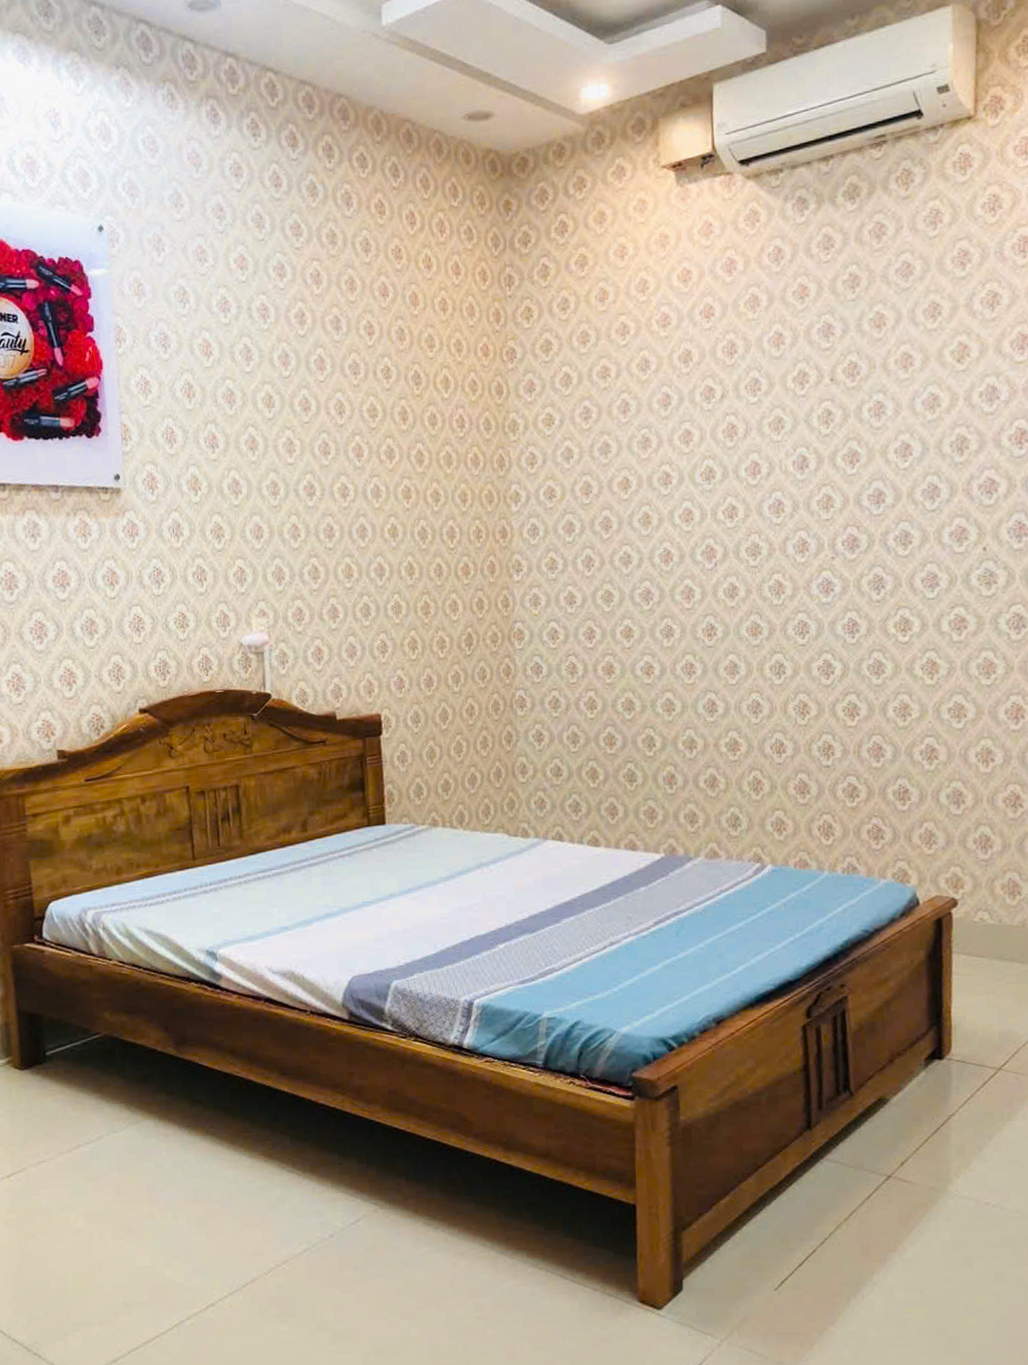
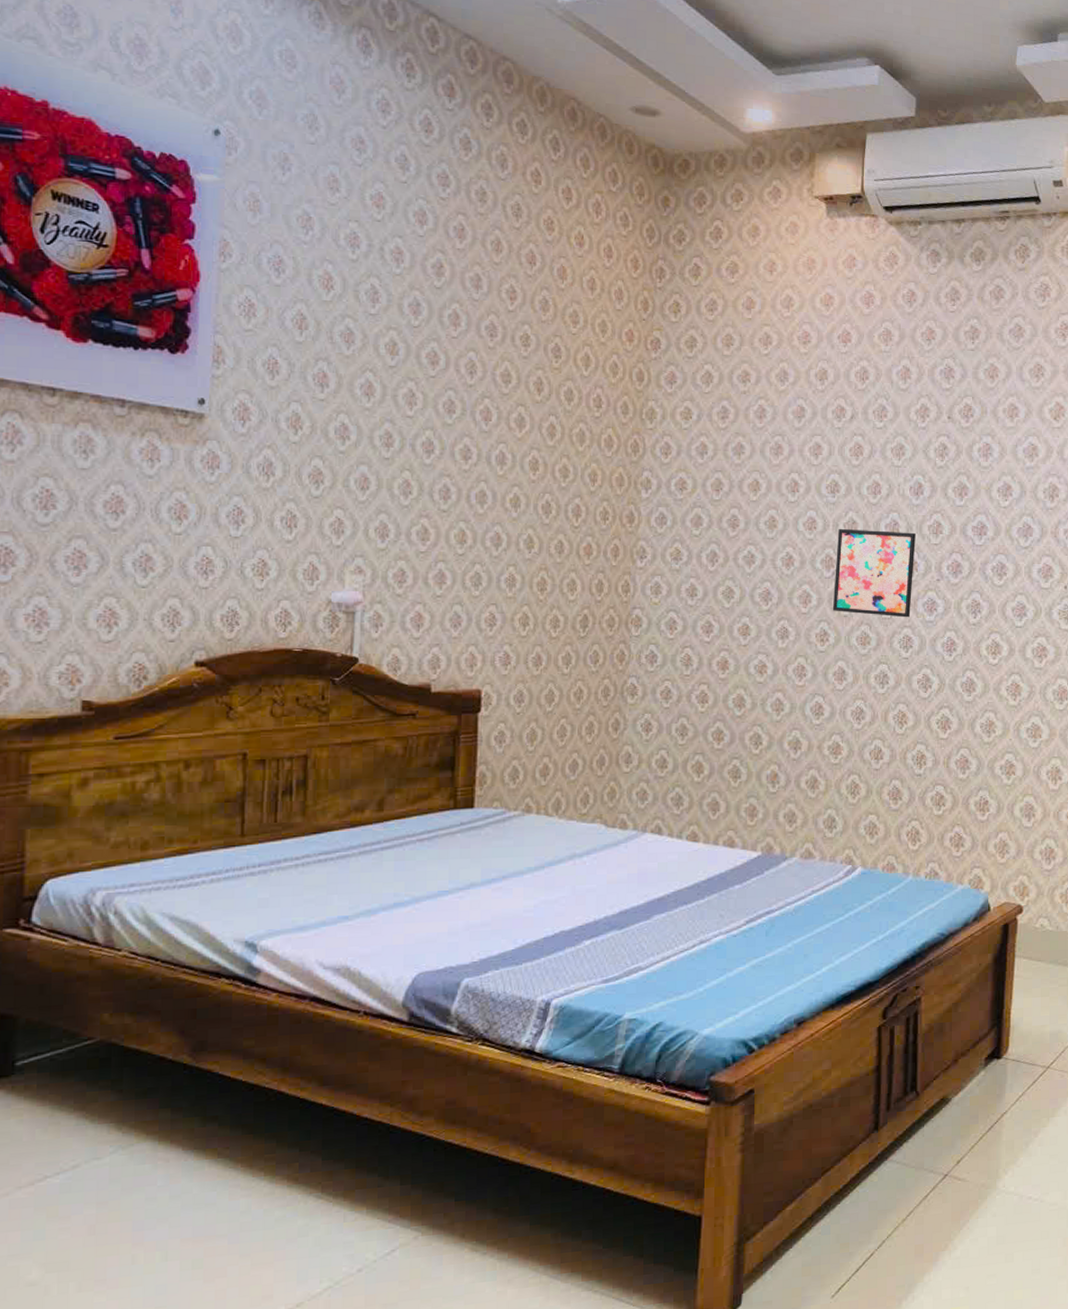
wall art: none [717,510,805,604] -> present [832,528,916,618]

